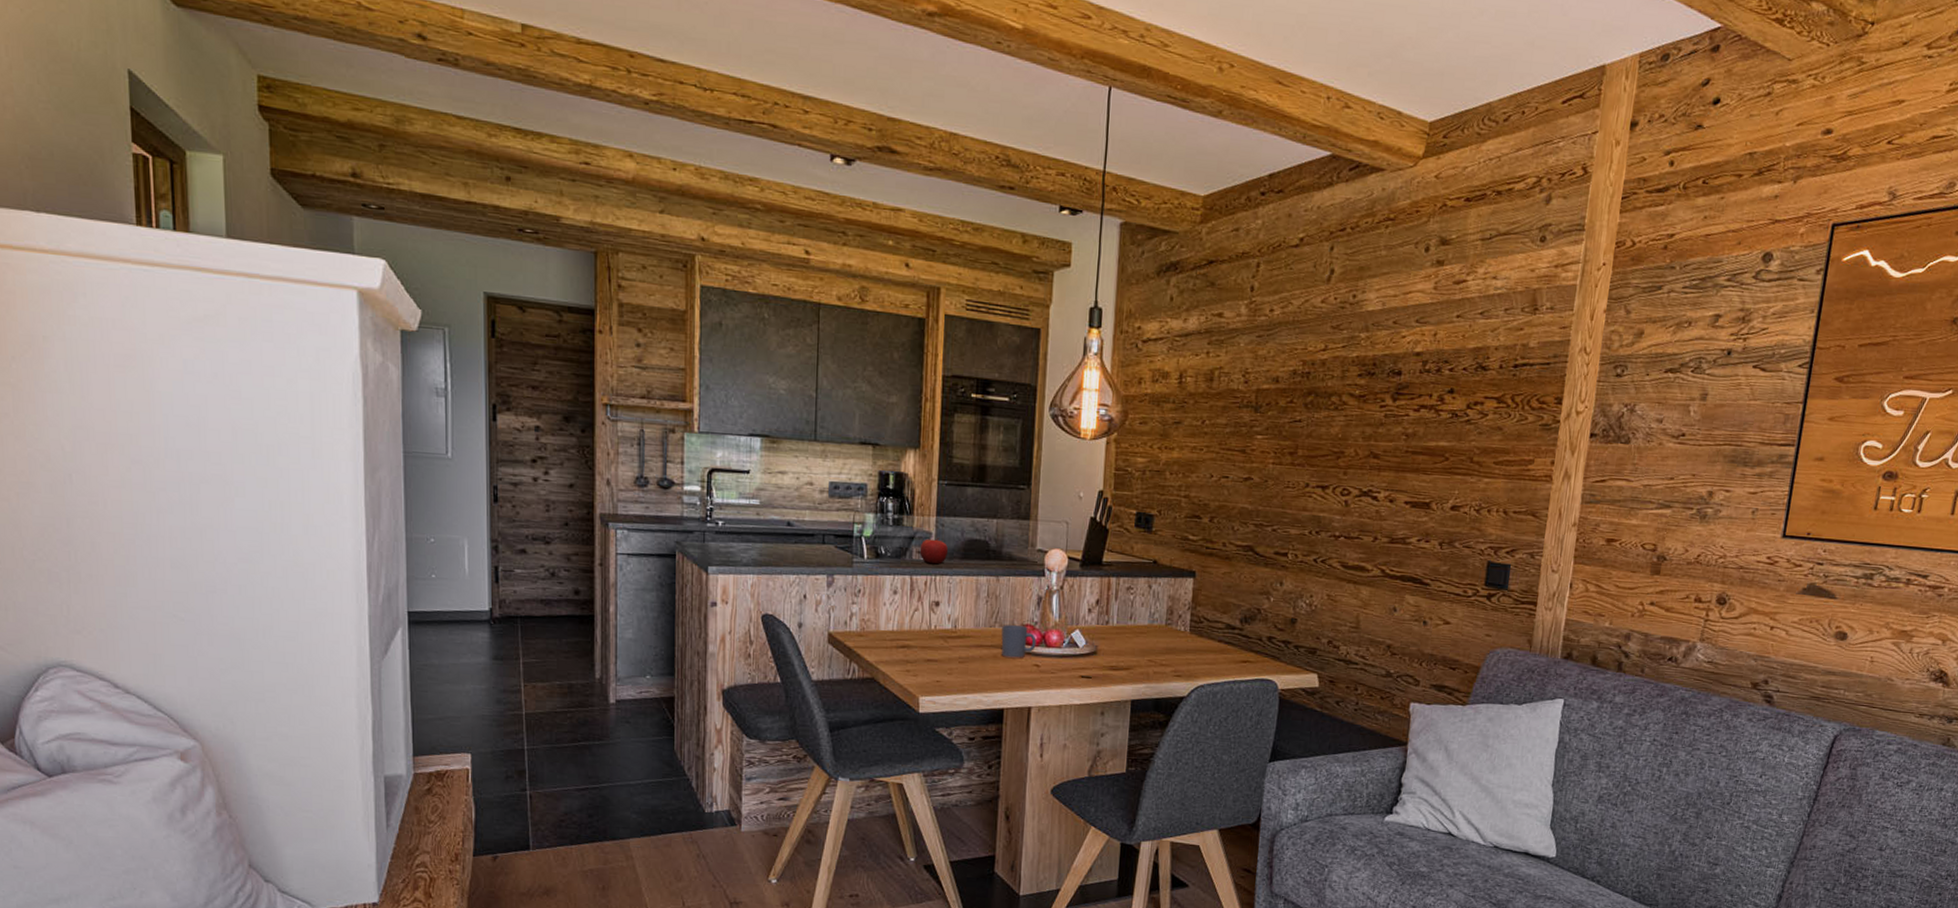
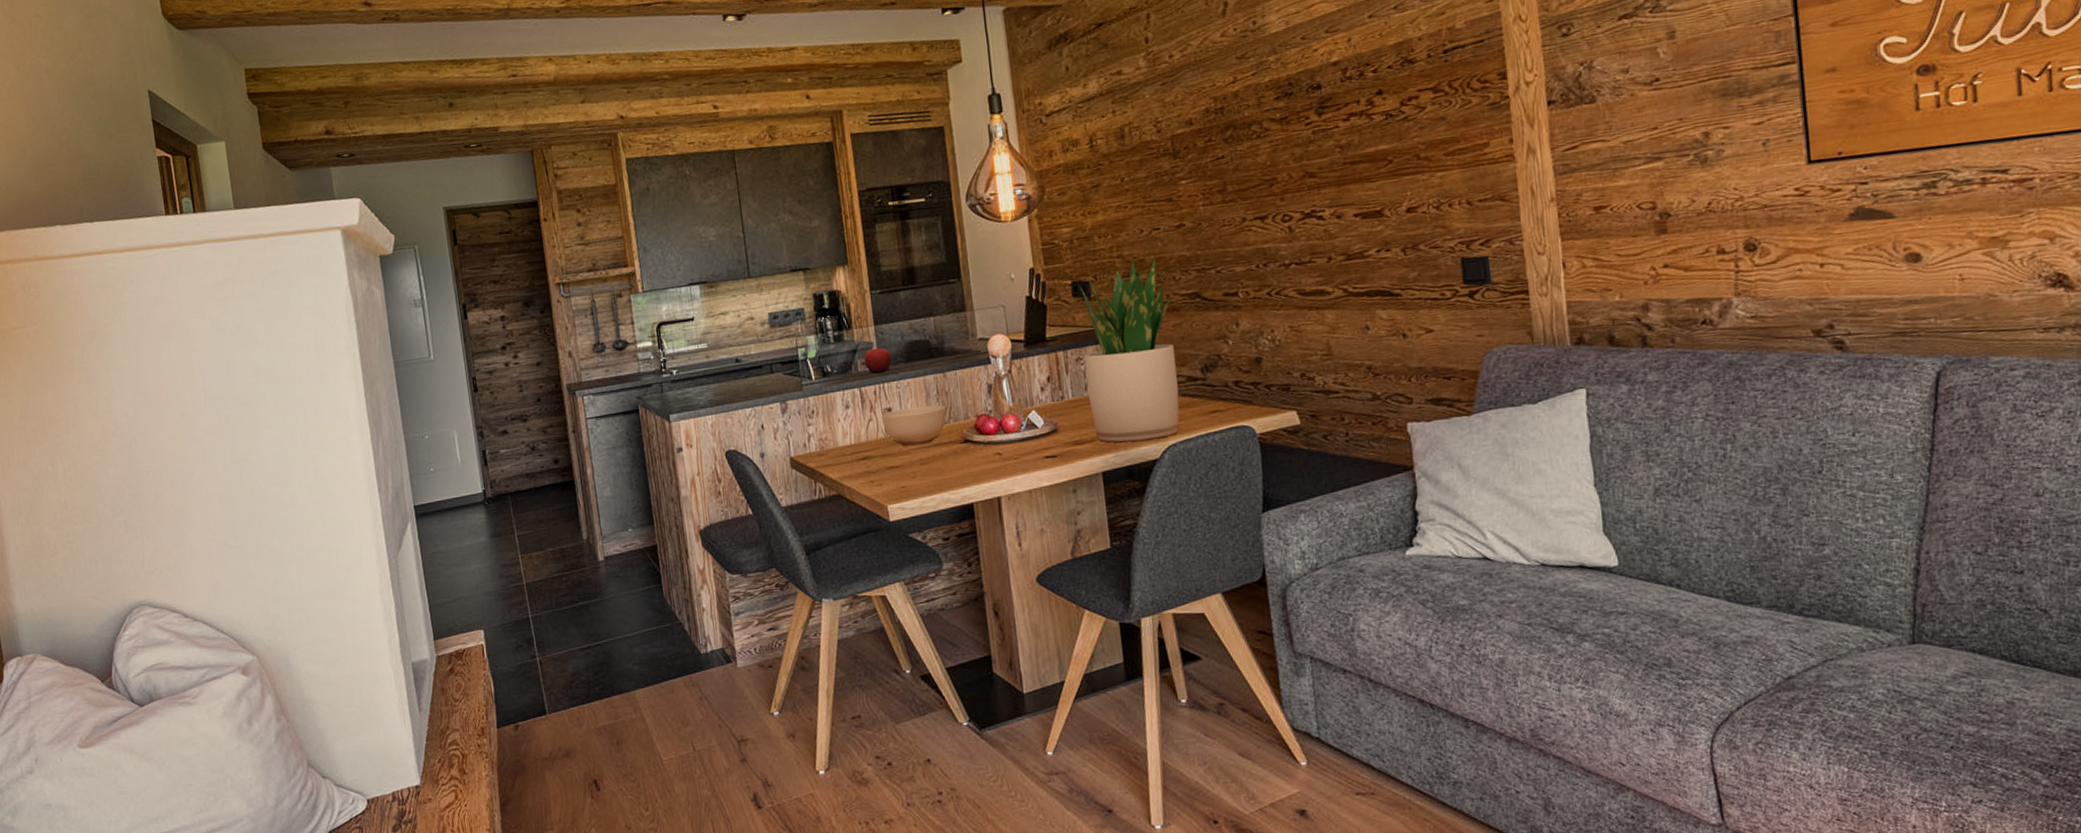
bowl: none [927,604,993,644] -> present [880,405,946,447]
mug: present [1001,625,1036,659] -> none [957,416,995,452]
planter: none [1131,502,1228,678] -> present [1080,258,1180,443]

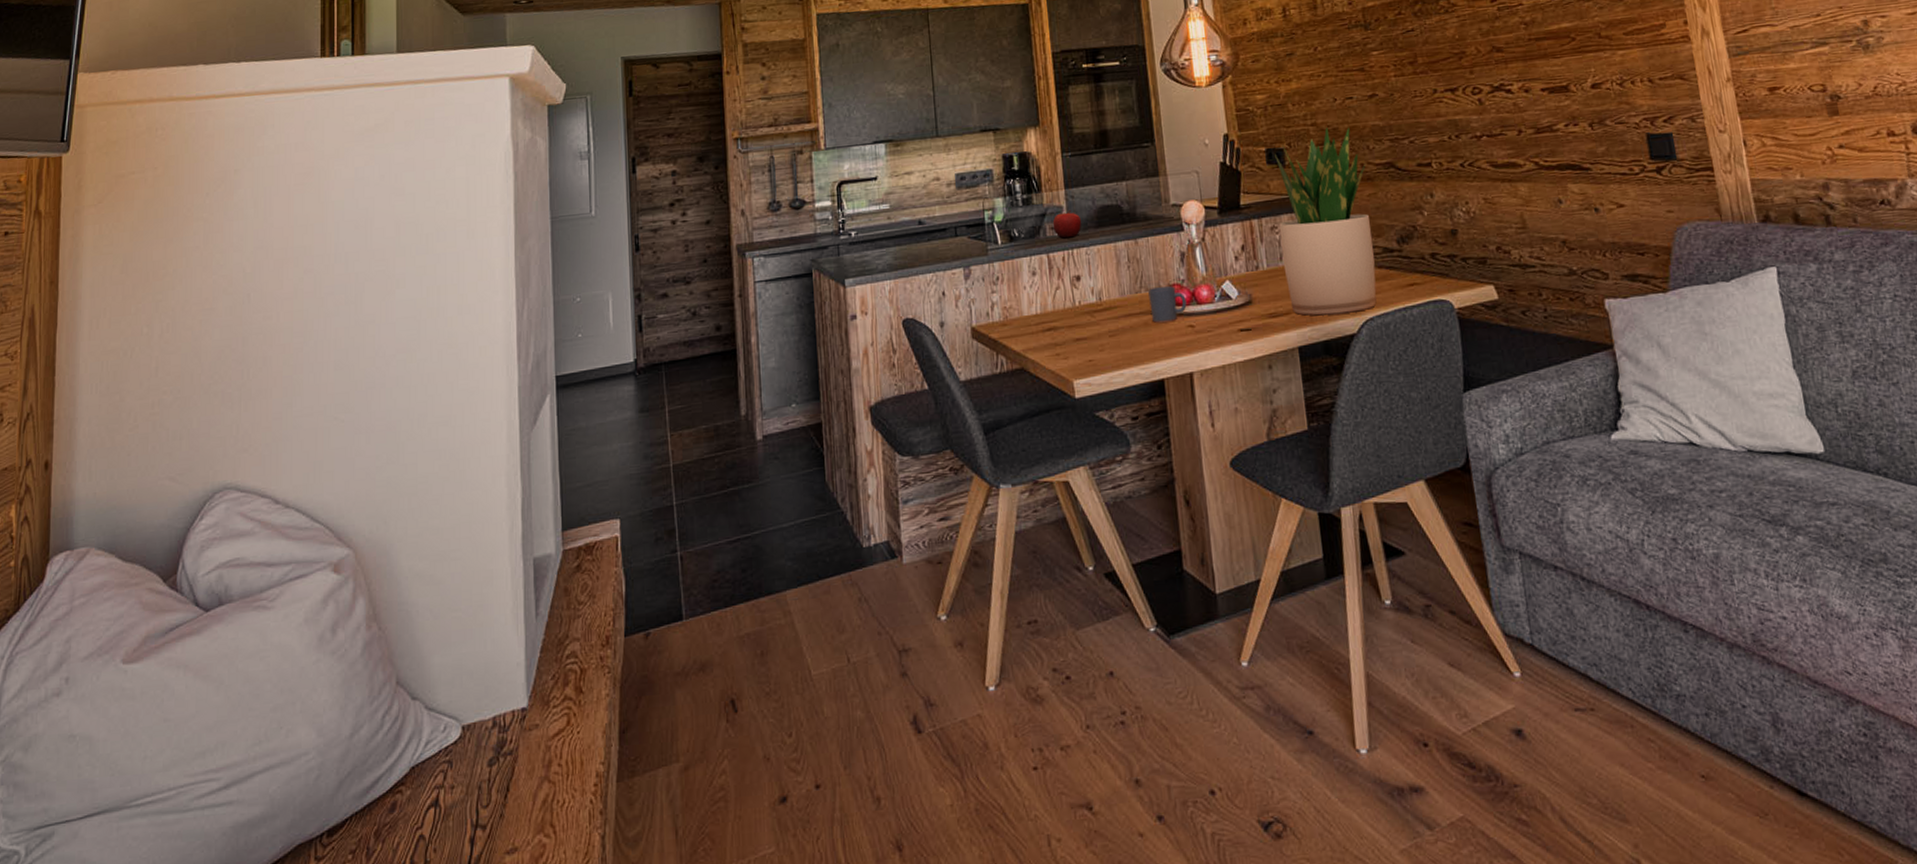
bowl: present [880,405,946,447] -> none [1069,273,1137,317]
mug: none [957,416,995,452] -> present [1148,286,1187,324]

